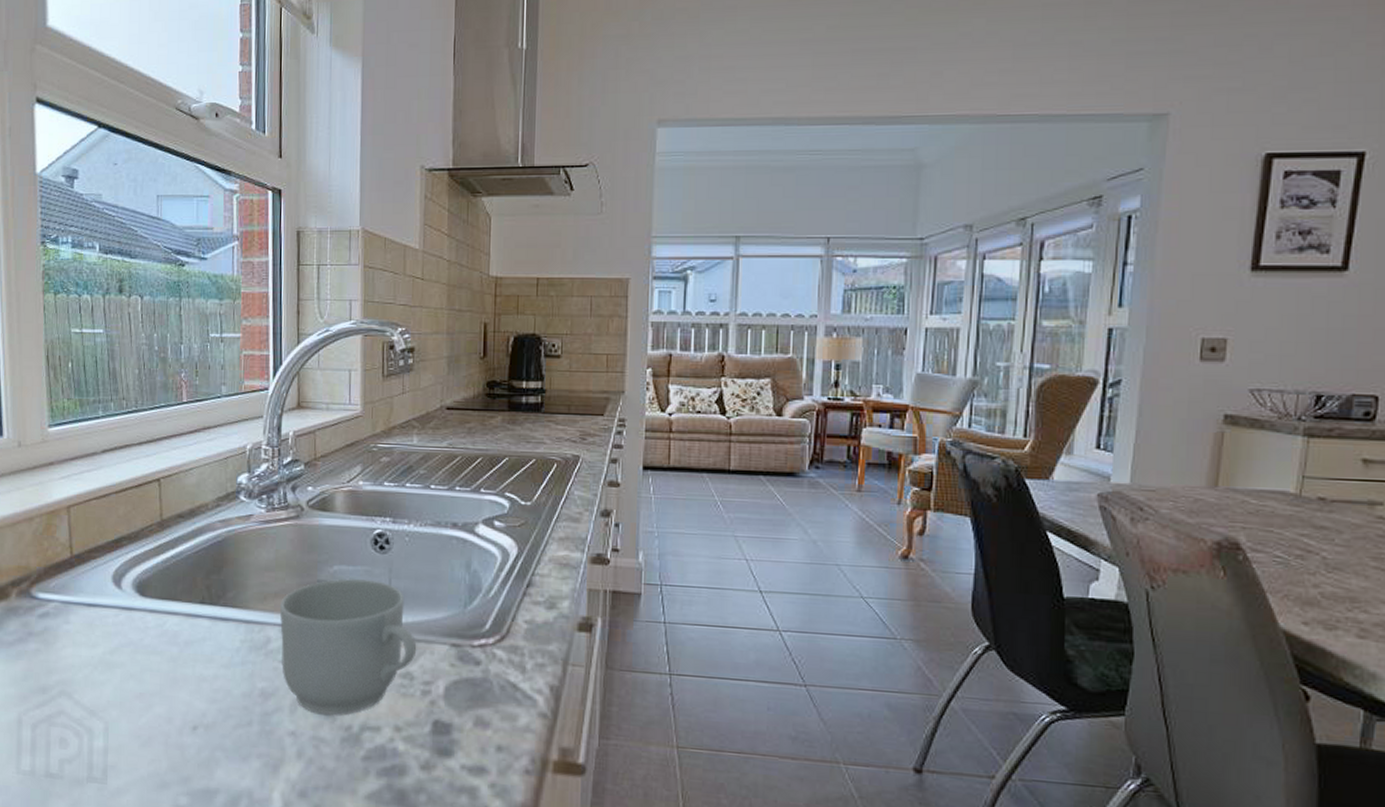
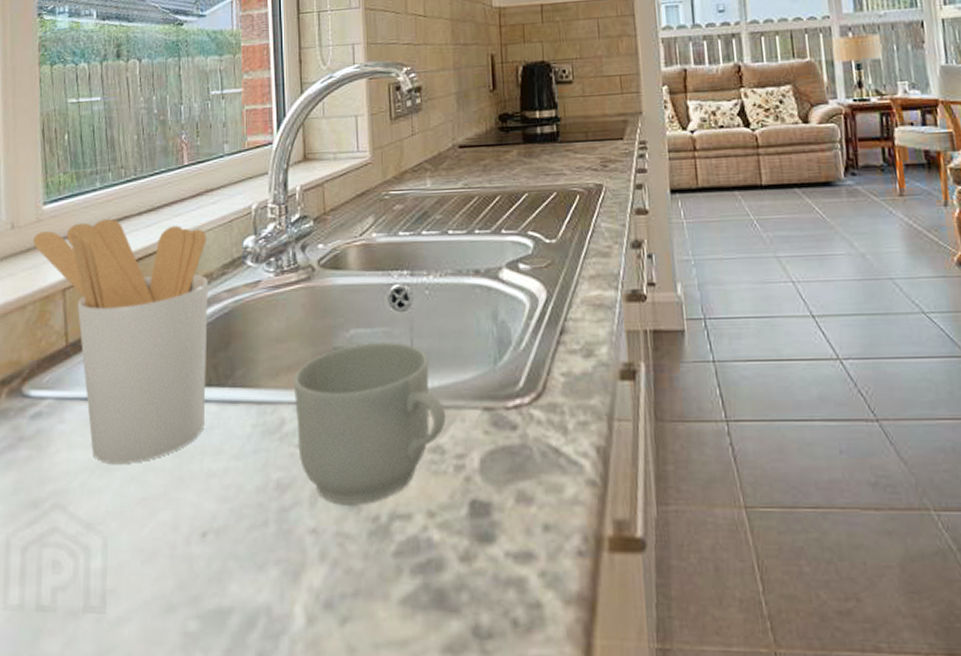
utensil holder: none [39,445,203,664] -> present [33,218,208,463]

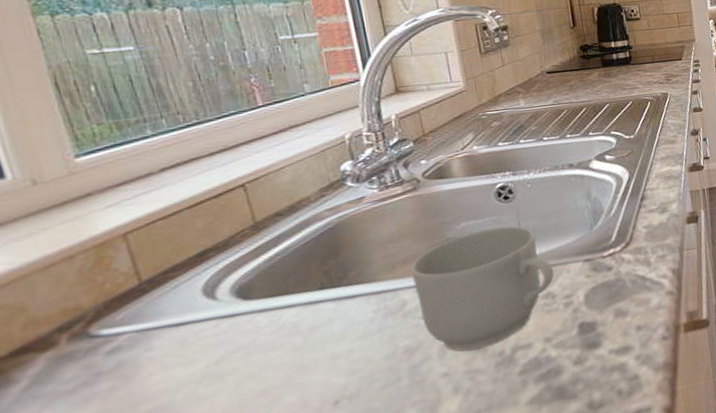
utensil holder: present [33,218,208,463] -> none [69,160,323,373]

